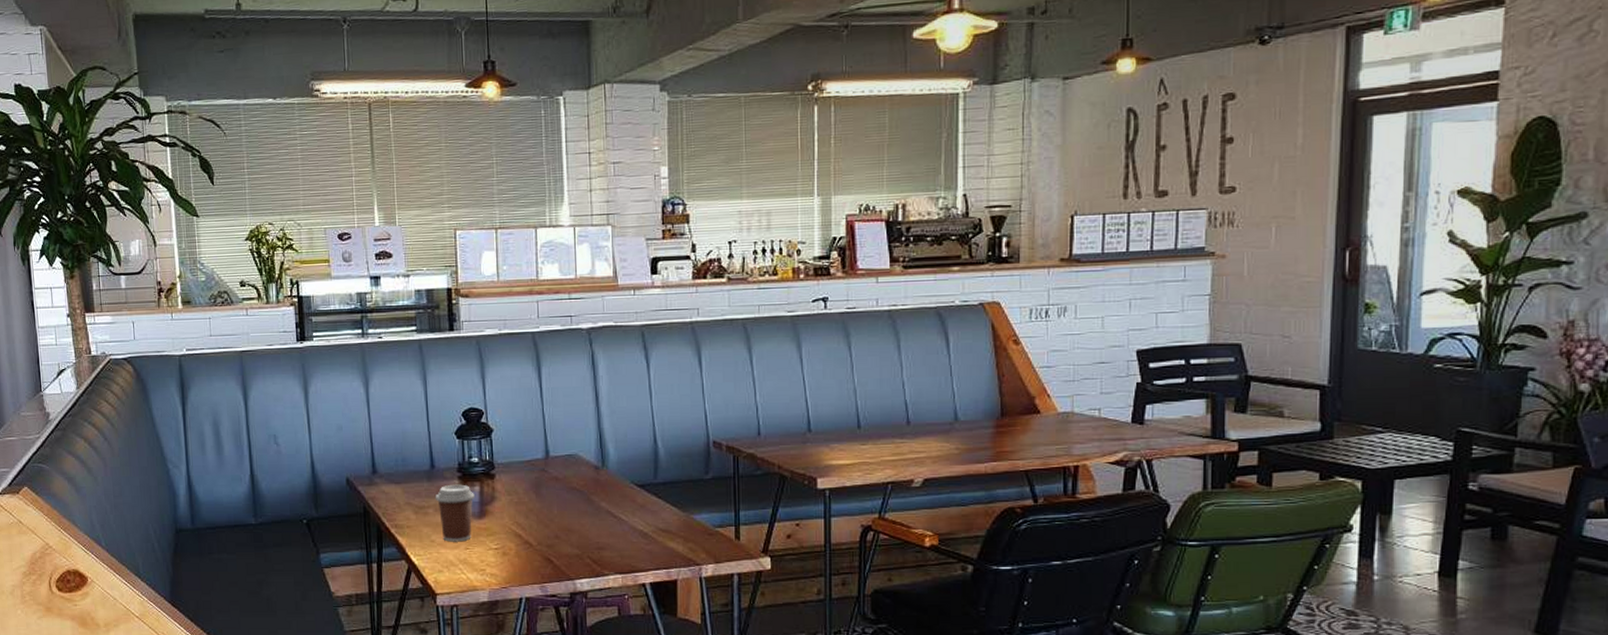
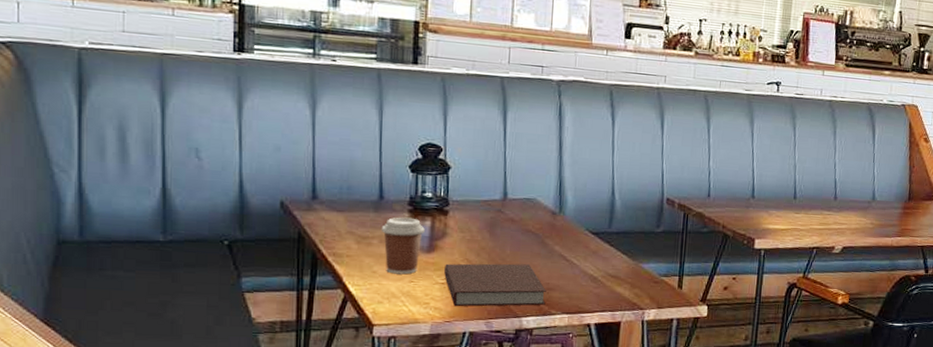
notebook: none [496,524,598,572] -> present [444,263,546,307]

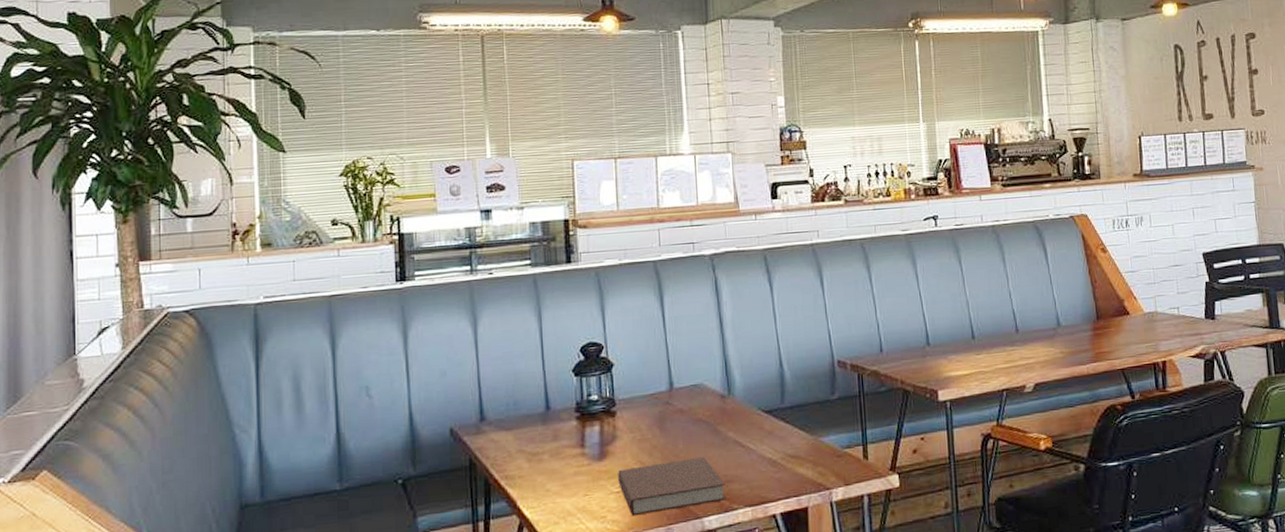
coffee cup: present [381,217,425,275] -> none [550,425,594,490]

